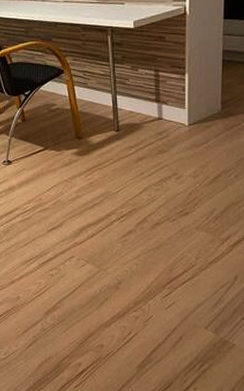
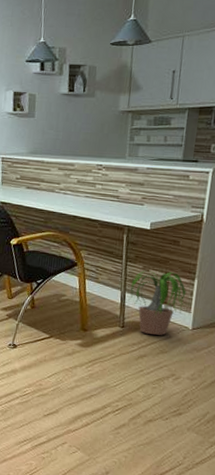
potted plant: none [118,69,180,135] -> present [126,271,187,335]

